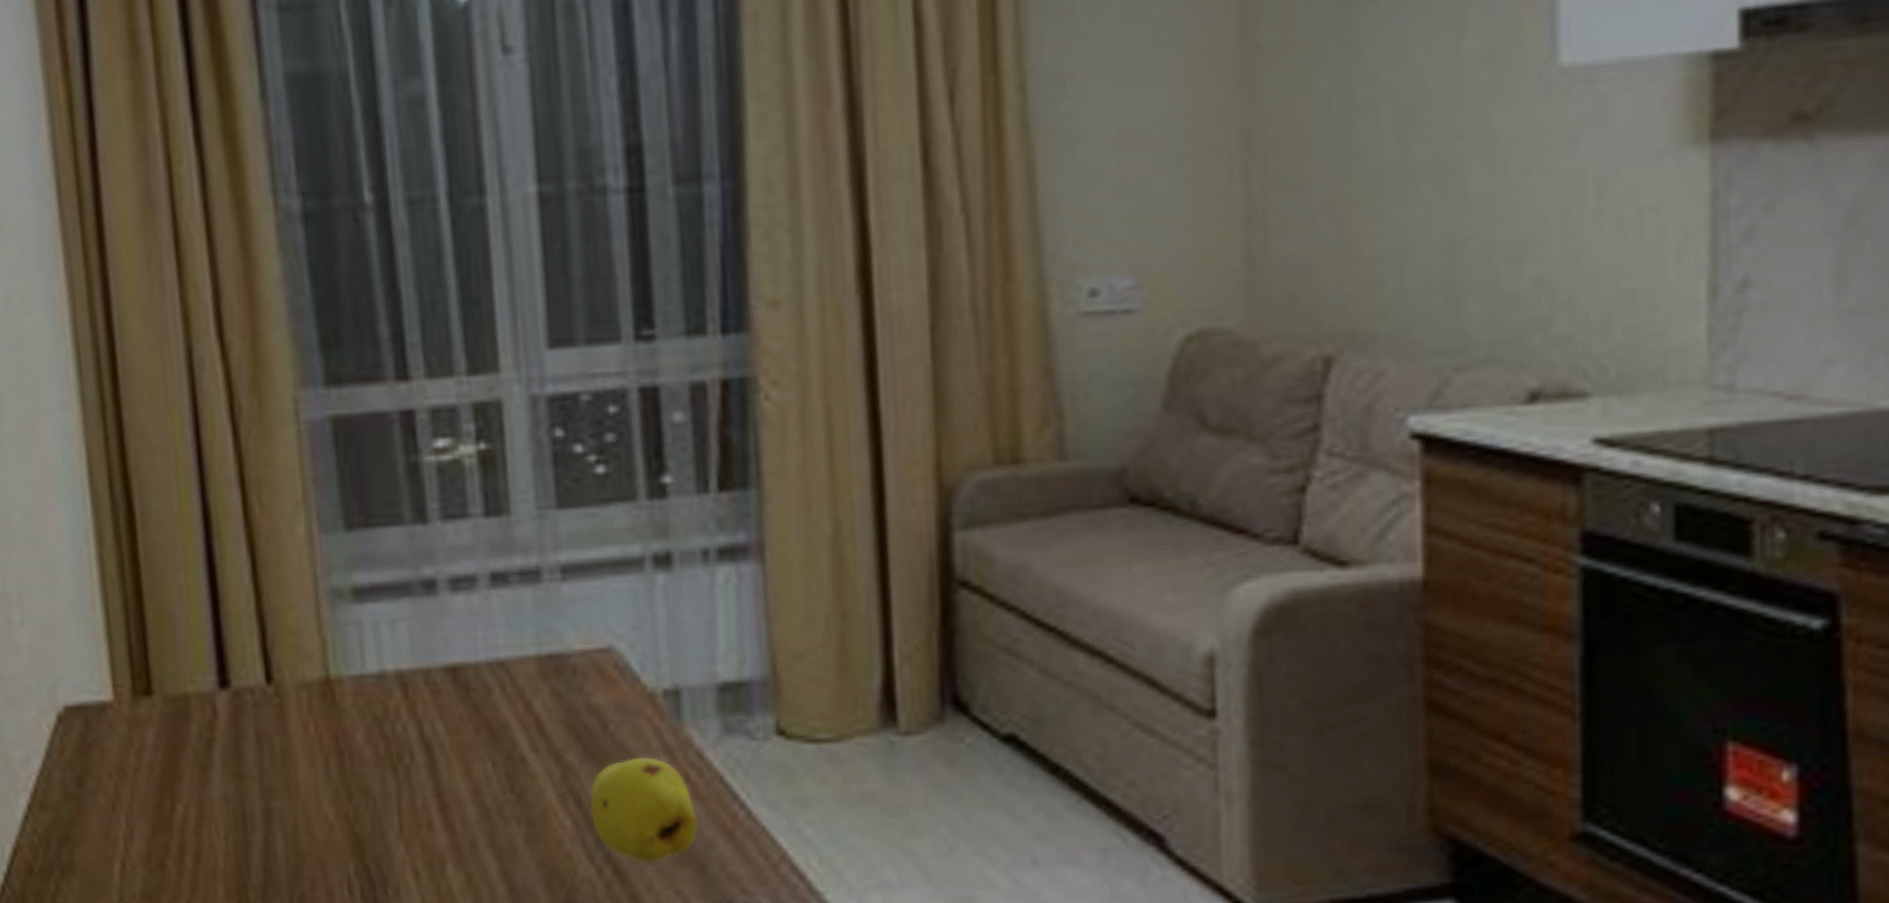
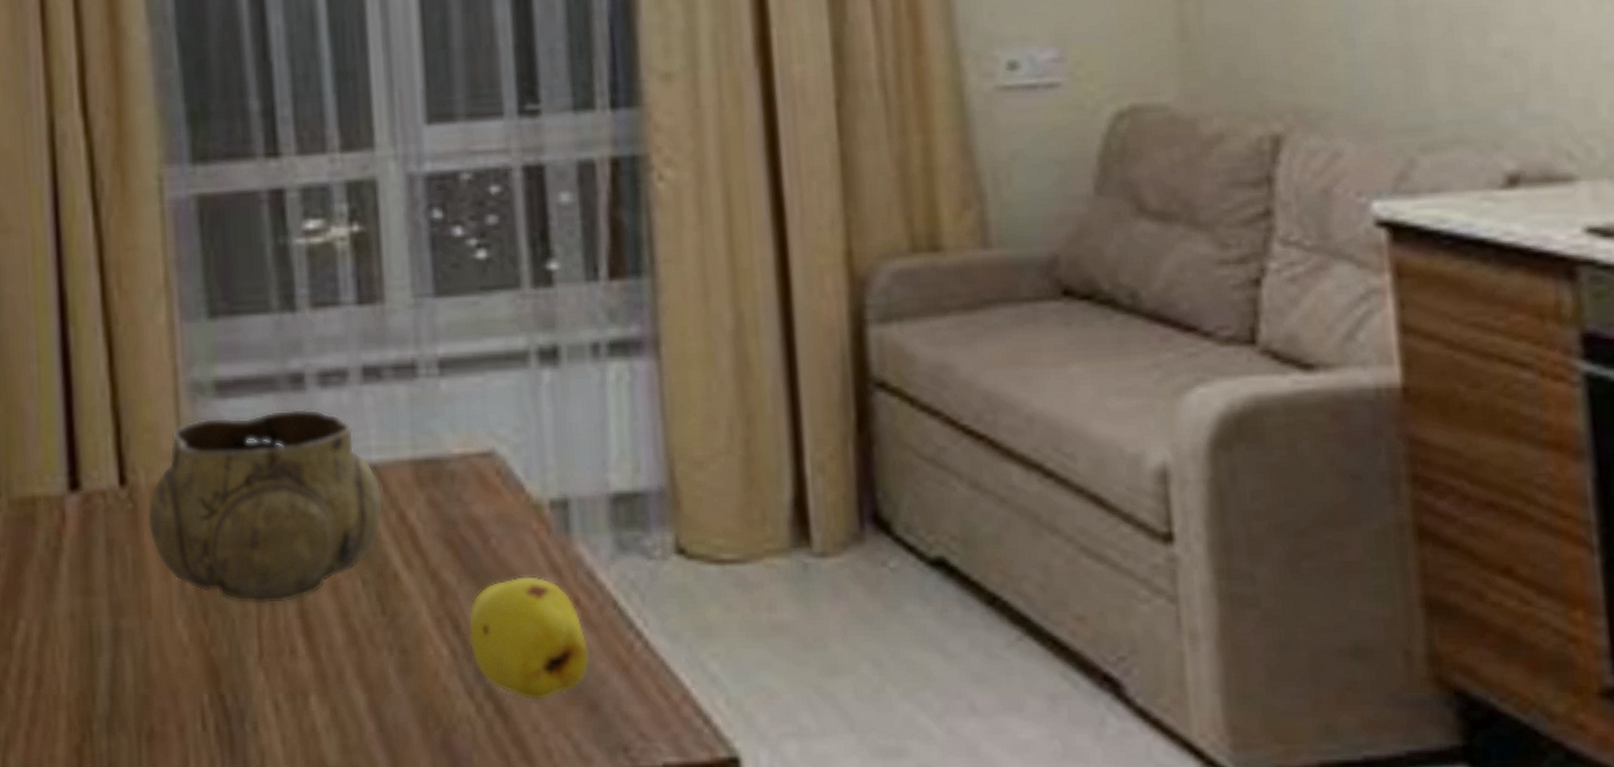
decorative bowl: none [292,611,512,786] -> present [147,408,384,604]

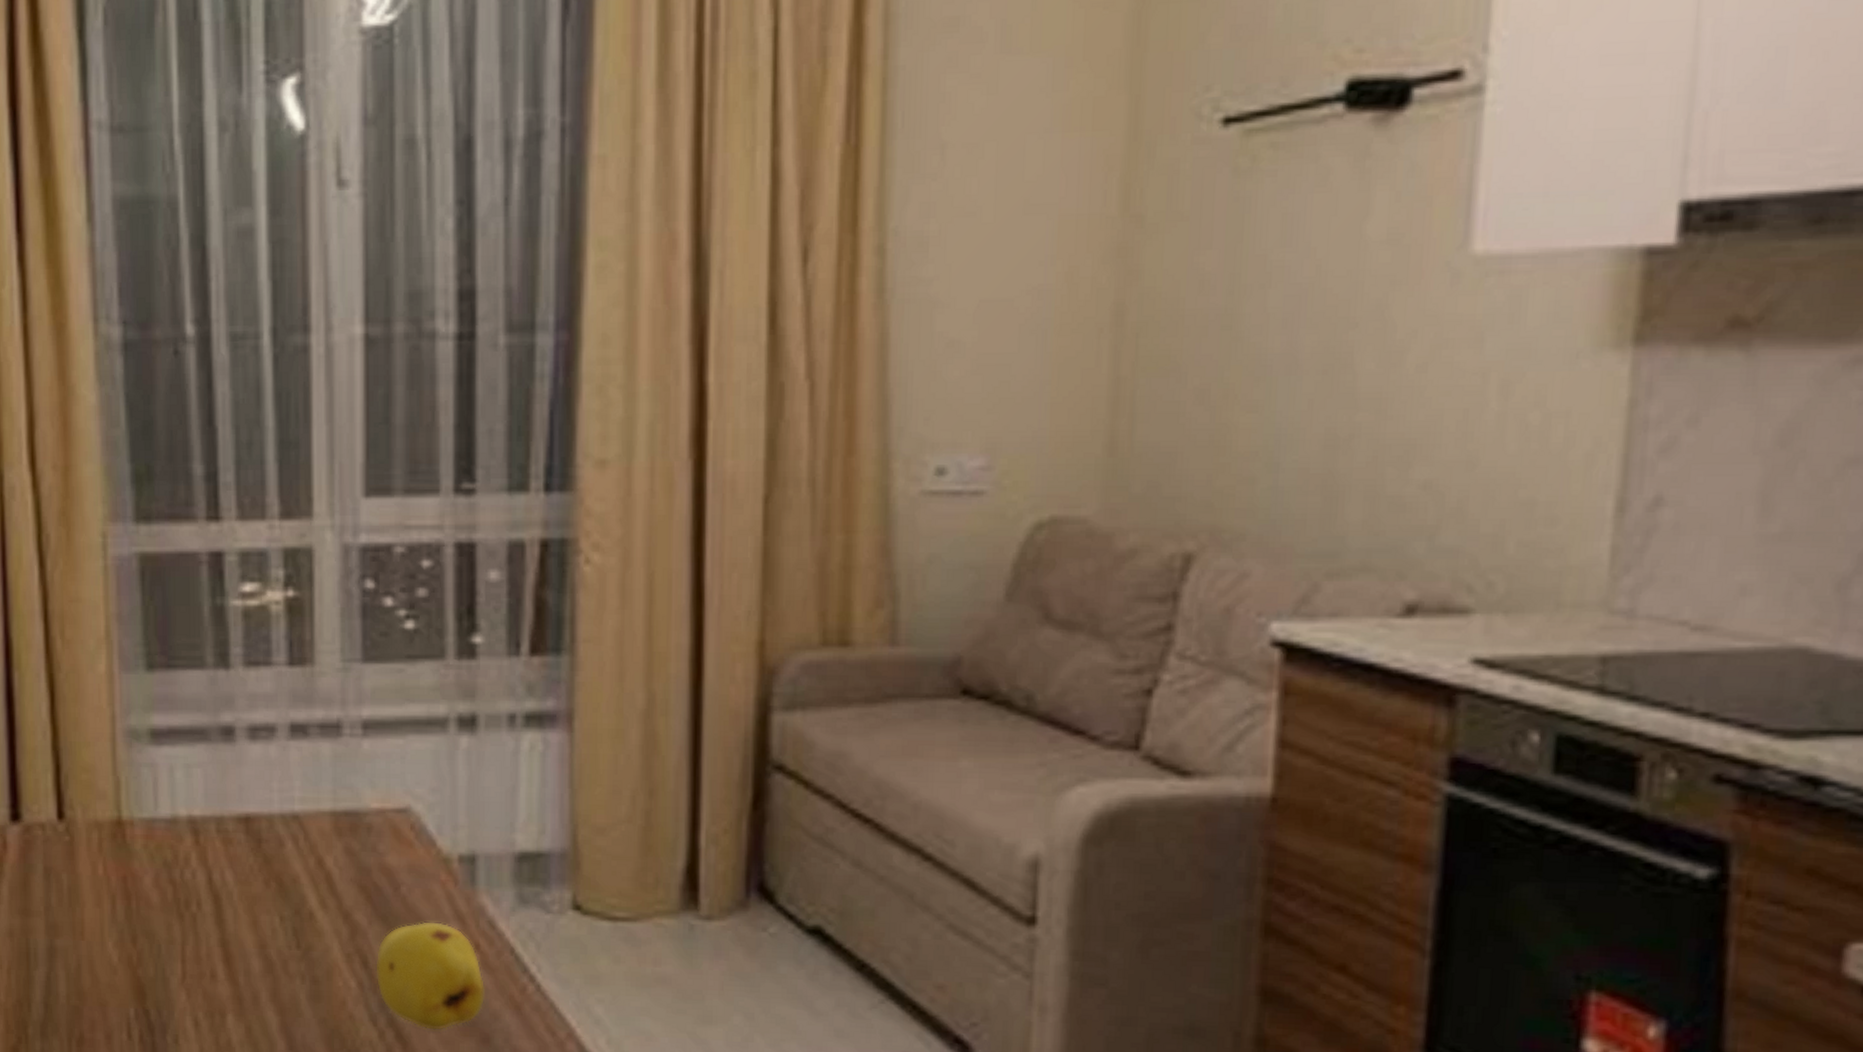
decorative bowl: present [147,408,384,604] -> none [83,758,304,933]

